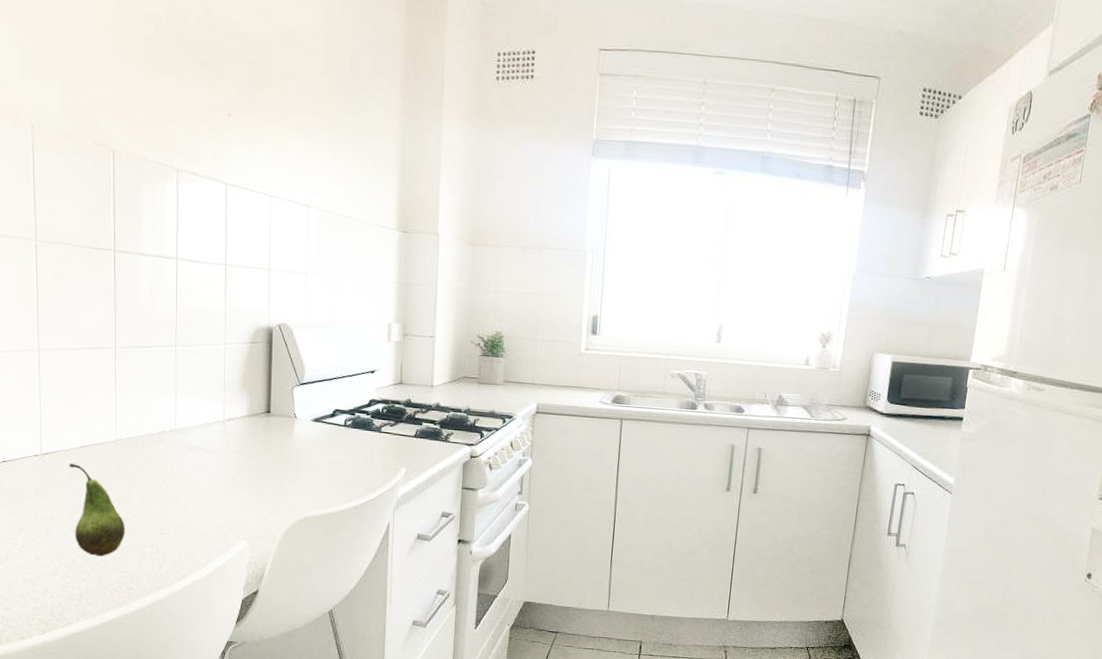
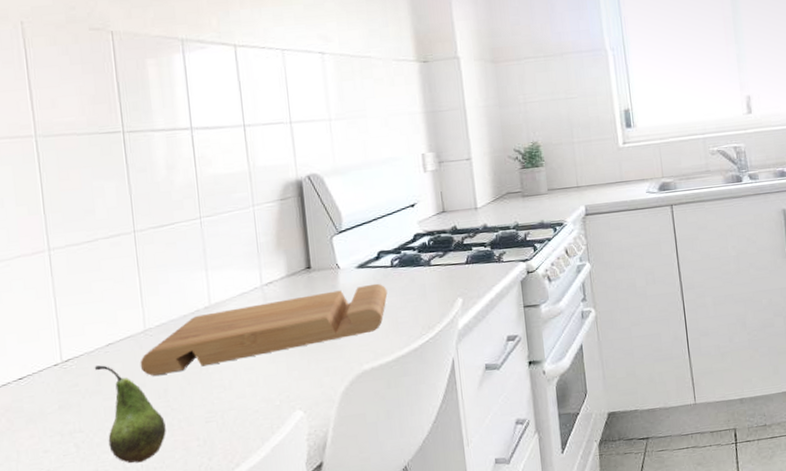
cutting board: none [108,436,338,484] -> present [140,283,388,376]

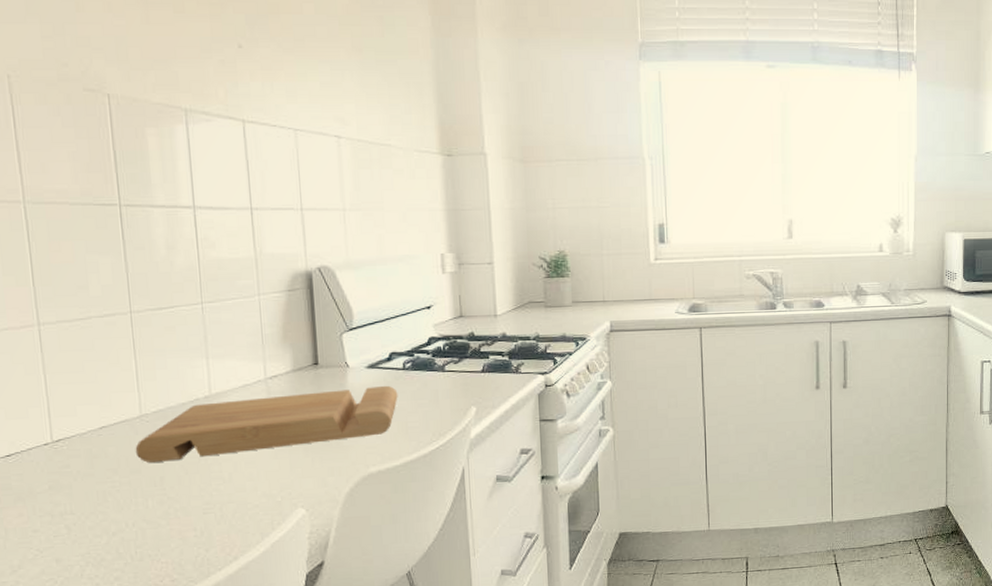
fruit: present [94,365,166,463] -> none [86,448,162,549]

